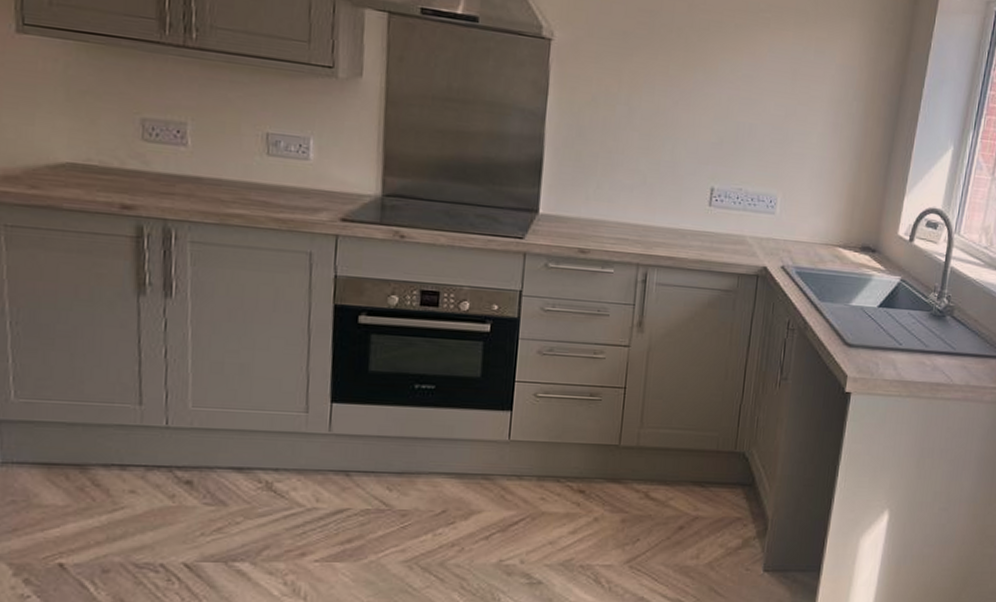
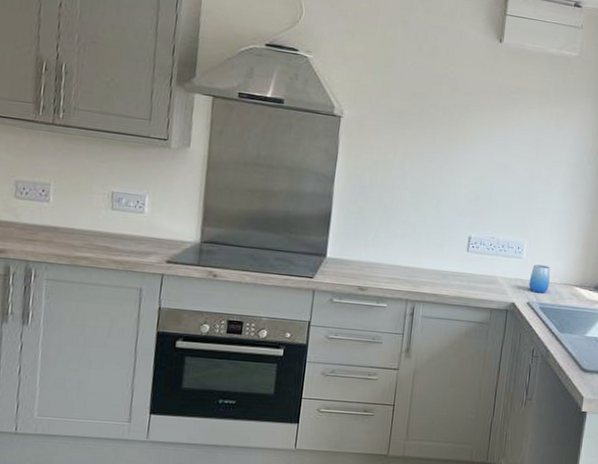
cup: none [783,221,809,256] -> present [528,264,551,294]

